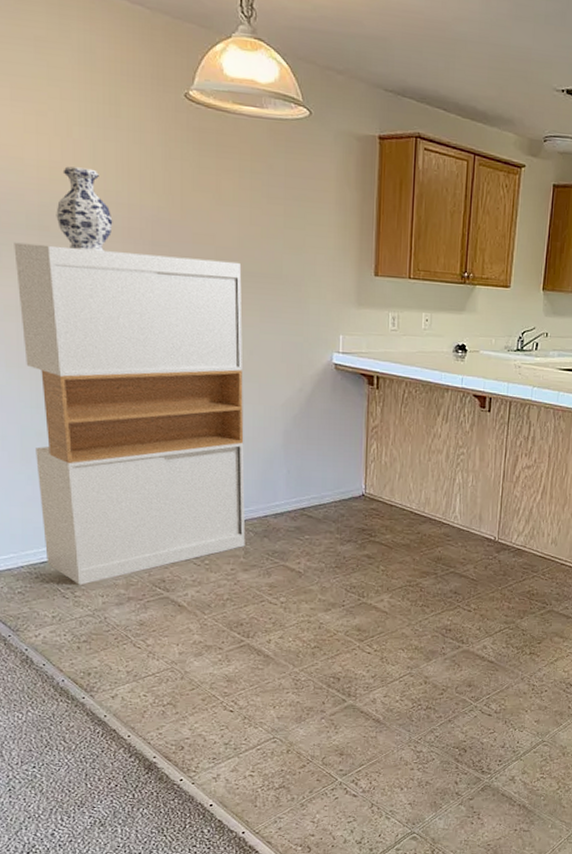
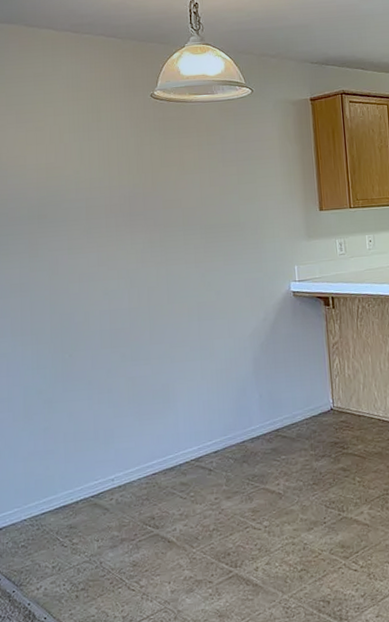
cupboard: present [14,242,246,585] -> none [18,218,227,532]
vase: present [56,166,113,252] -> none [51,164,98,230]

